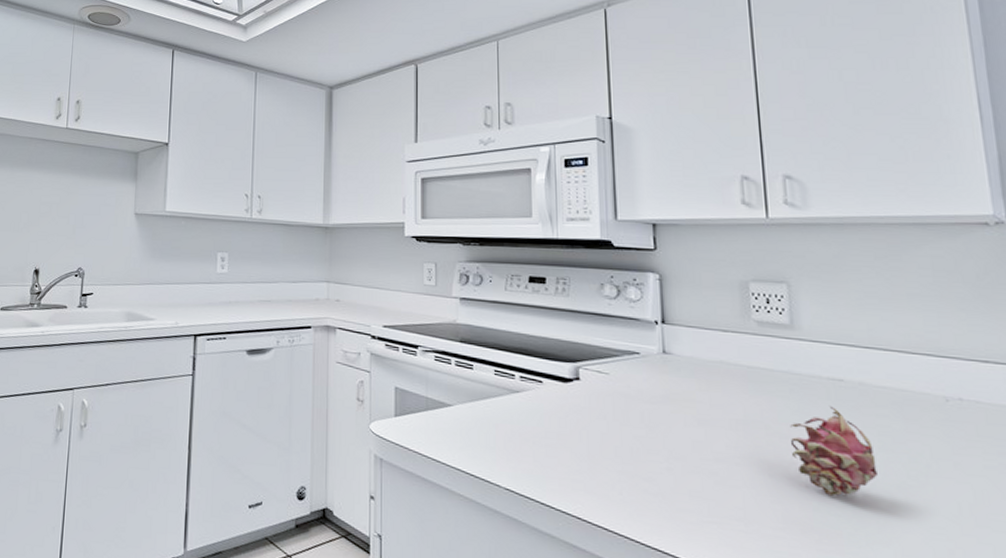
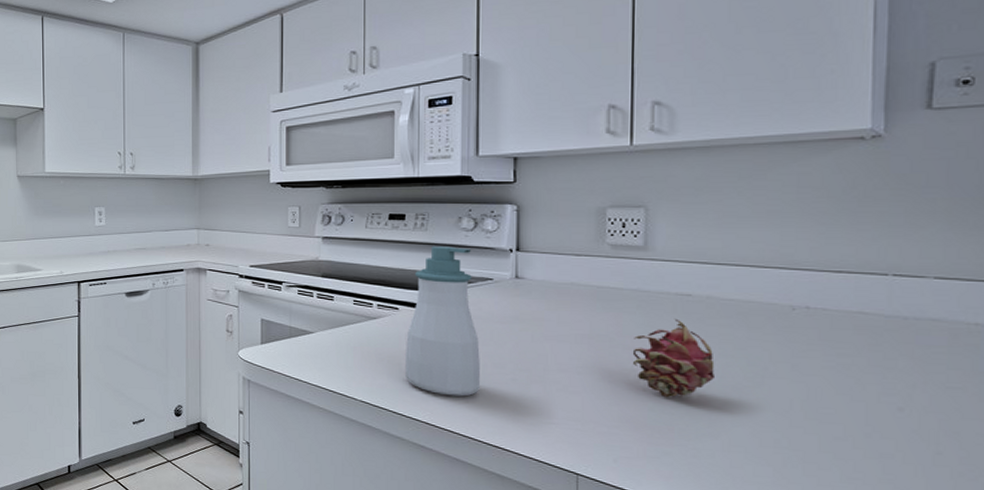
soap bottle: none [552,314,633,487] -> present [406,246,480,397]

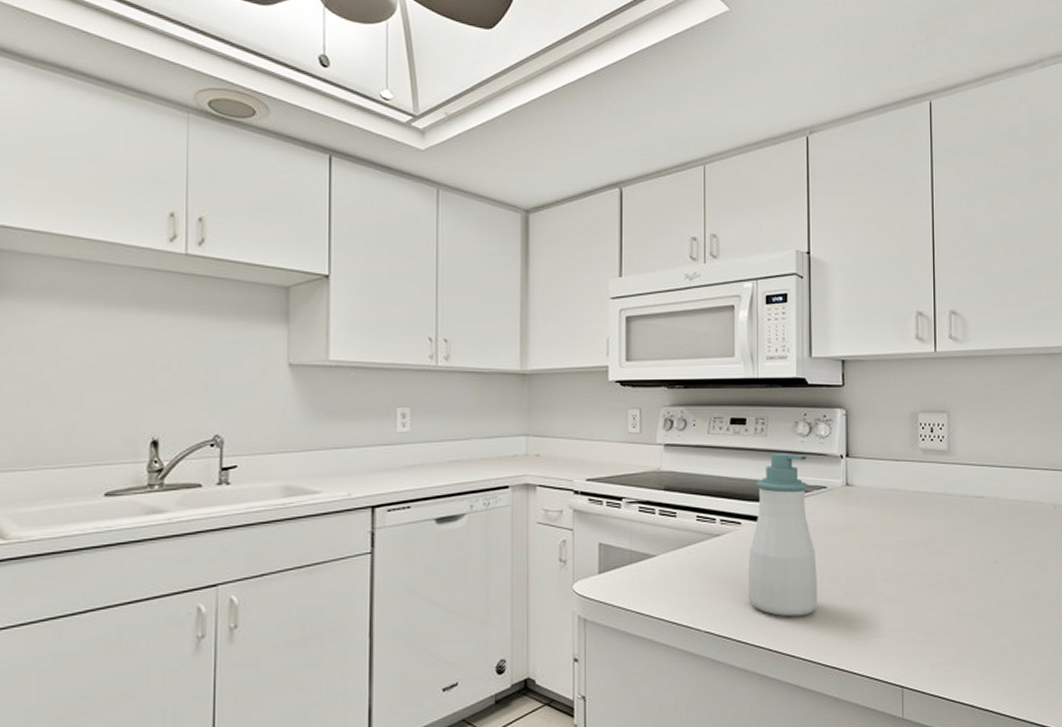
fruit: present [632,318,715,397] -> none [942,520,1003,599]

